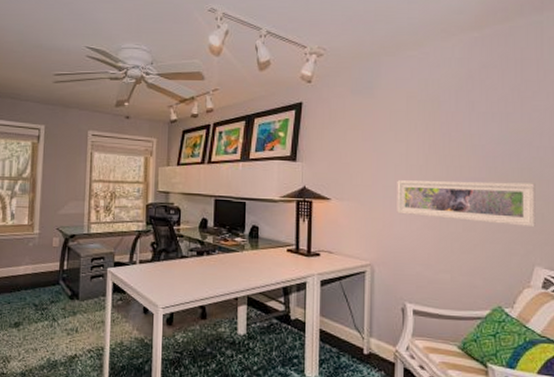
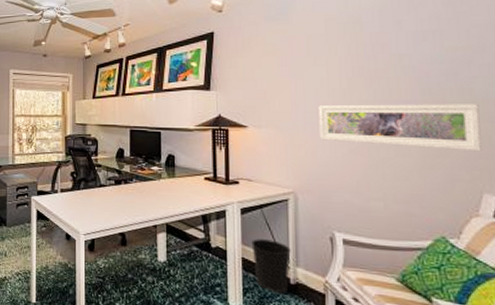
wastebasket: none [329,310,366,363] -> present [251,239,291,293]

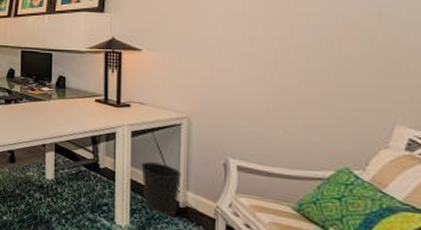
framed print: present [318,104,482,152] -> none [218,29,398,82]

